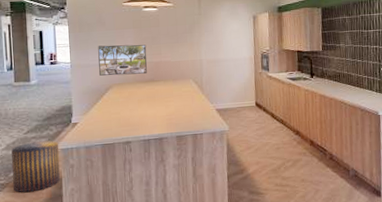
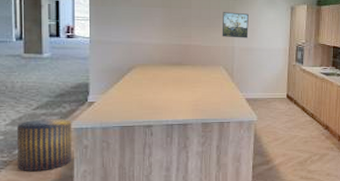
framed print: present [98,44,147,76] -> none [122,22,176,56]
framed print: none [189,26,215,51] -> present [222,12,249,38]

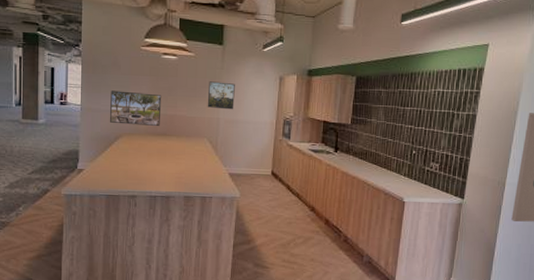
stool: present [17,119,73,172] -> none [14,183,63,235]
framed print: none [122,22,176,56] -> present [110,90,162,126]

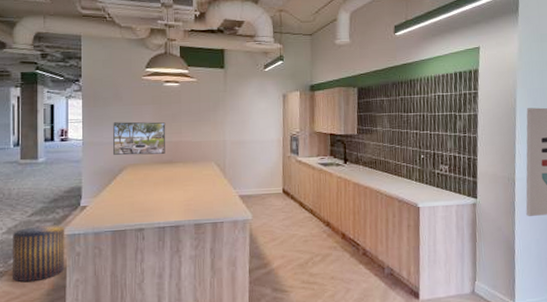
stool: none [14,183,63,235] -> present [13,225,65,283]
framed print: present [207,81,235,110] -> none [212,104,240,131]

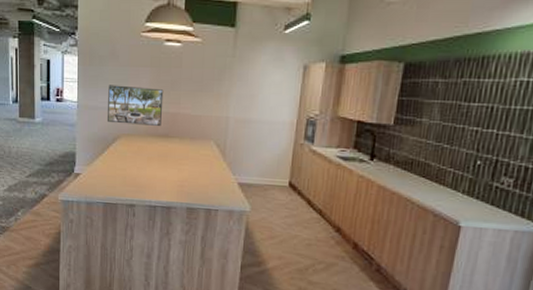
stool: present [13,225,65,283] -> none [13,187,60,241]

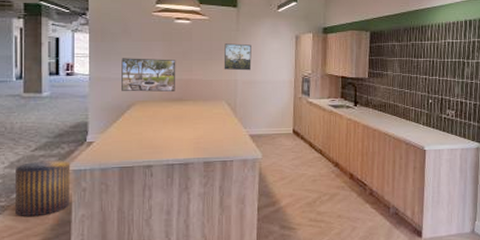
stool: none [13,187,60,241] -> present [15,160,71,217]
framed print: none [215,72,249,107] -> present [223,43,252,71]

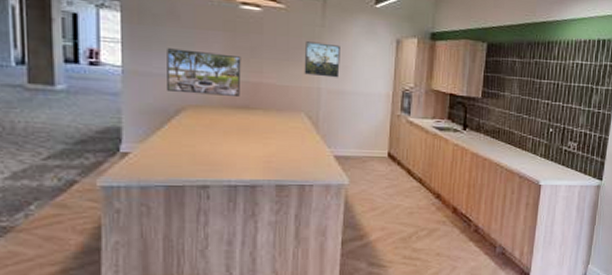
stool: present [15,160,71,217] -> none [20,172,99,242]

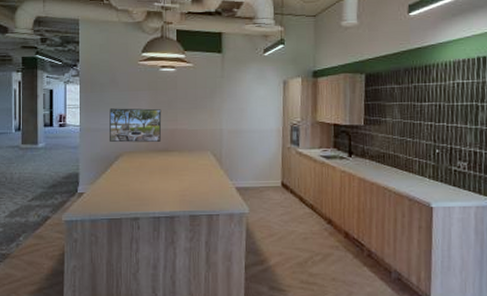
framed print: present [304,41,340,78] -> none [209,91,237,120]

